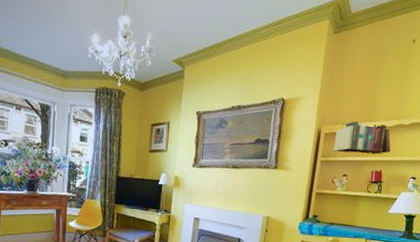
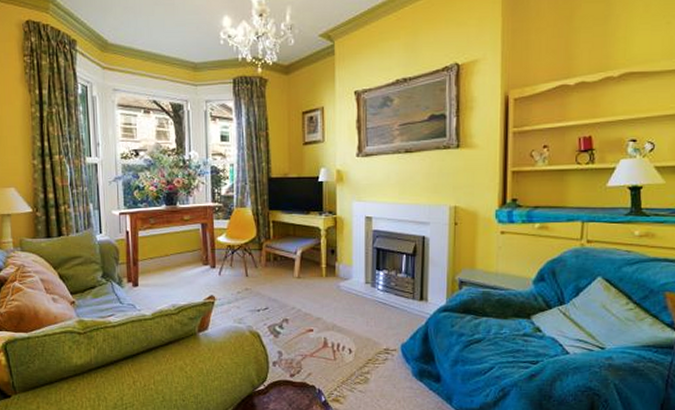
books: present [333,121,391,155] -> none [526,80,600,120]

